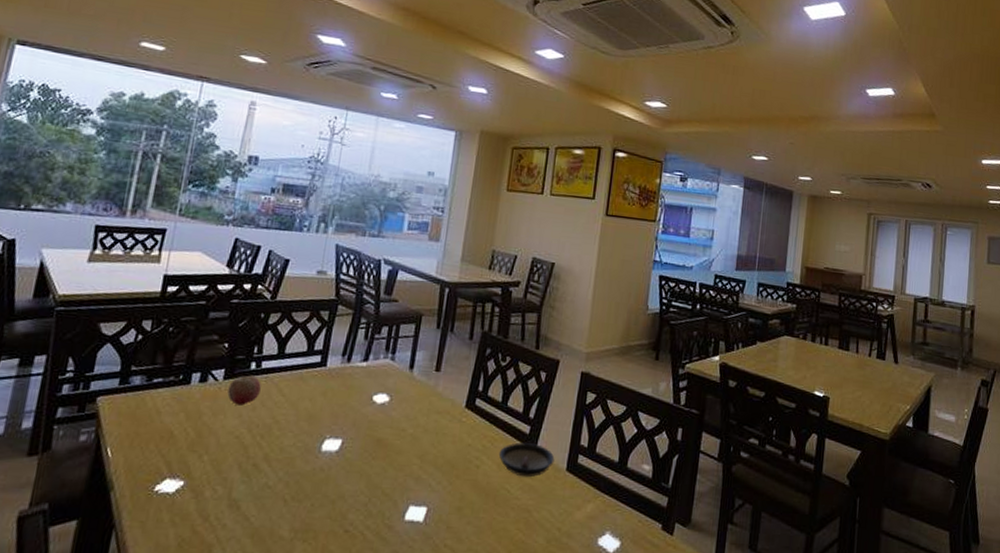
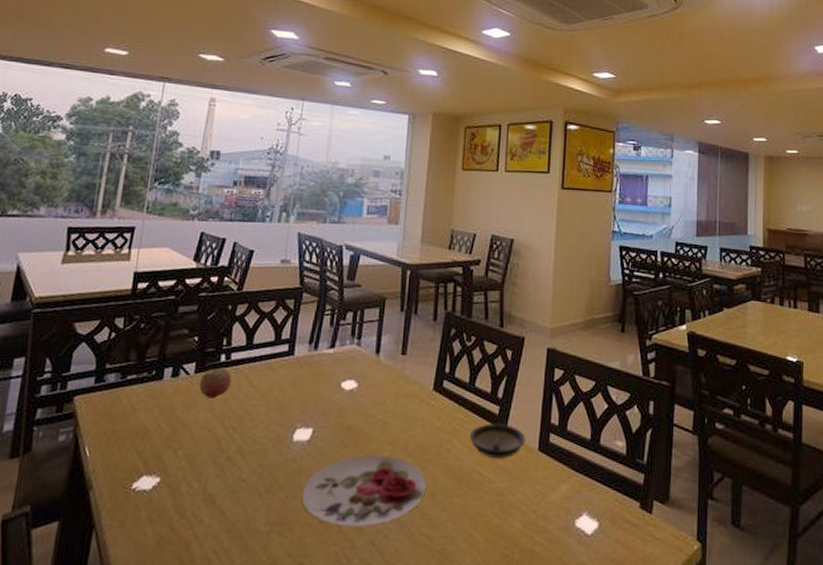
plate: none [327,467,454,538] -> present [301,454,426,528]

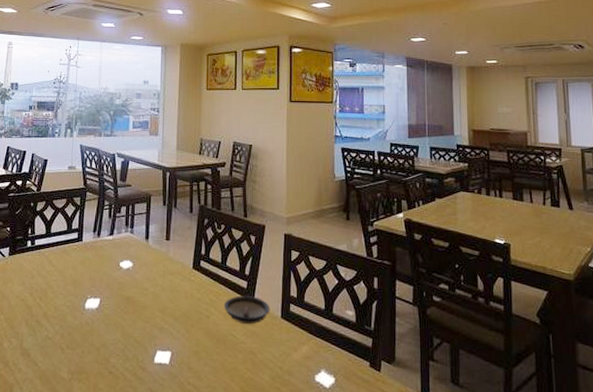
fruit: present [199,367,232,398] -> none [13,251,36,275]
plate: present [301,454,426,528] -> none [94,320,191,377]

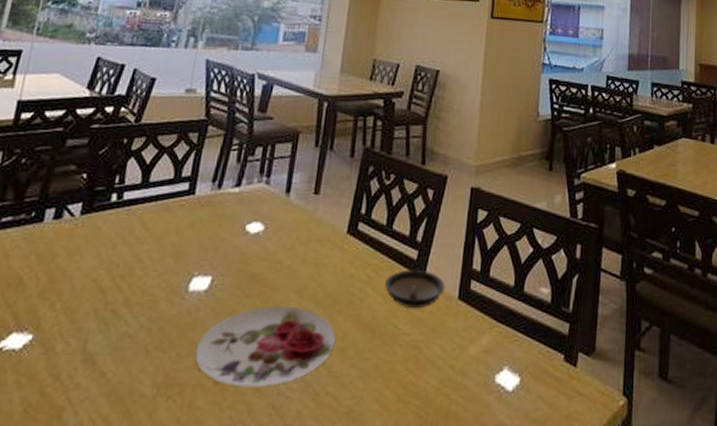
plate: none [94,320,191,377] -> present [195,305,335,388]

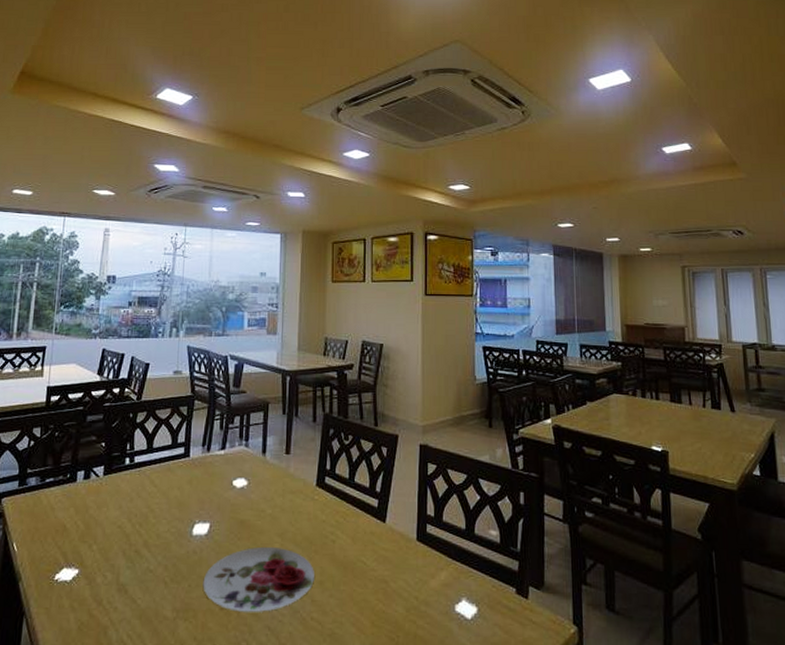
saucer: present [384,270,446,309] -> none [351,516,404,549]

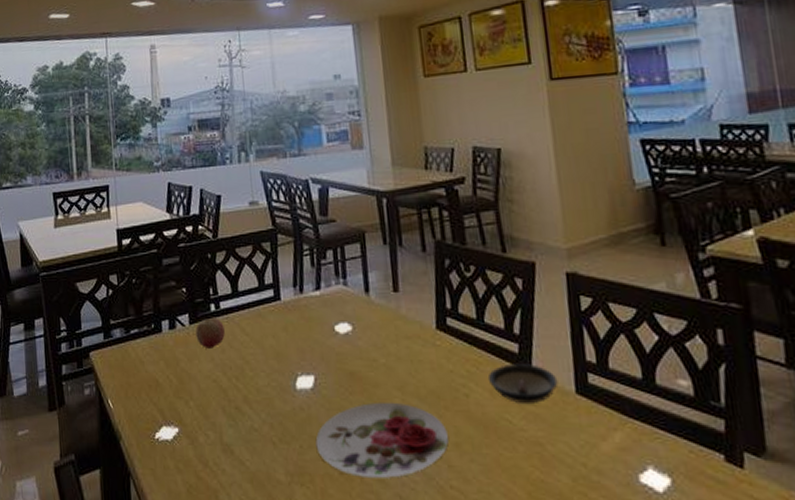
fruit: none [108,469,136,498] -> present [195,317,225,349]
saucer: none [351,516,404,549] -> present [487,364,558,405]

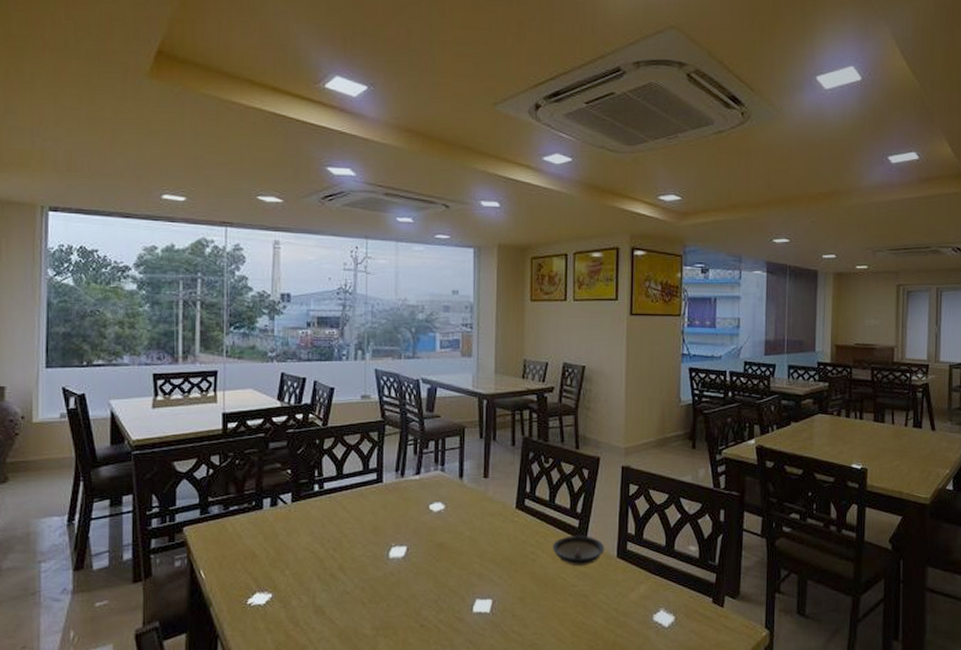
fruit: present [195,317,225,349] -> none [297,496,326,524]
plate: present [315,402,449,480] -> none [402,566,515,629]

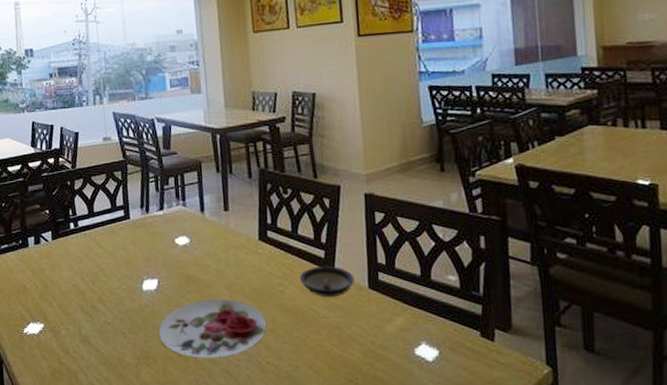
plate: none [402,566,515,629] -> present [158,298,266,359]

